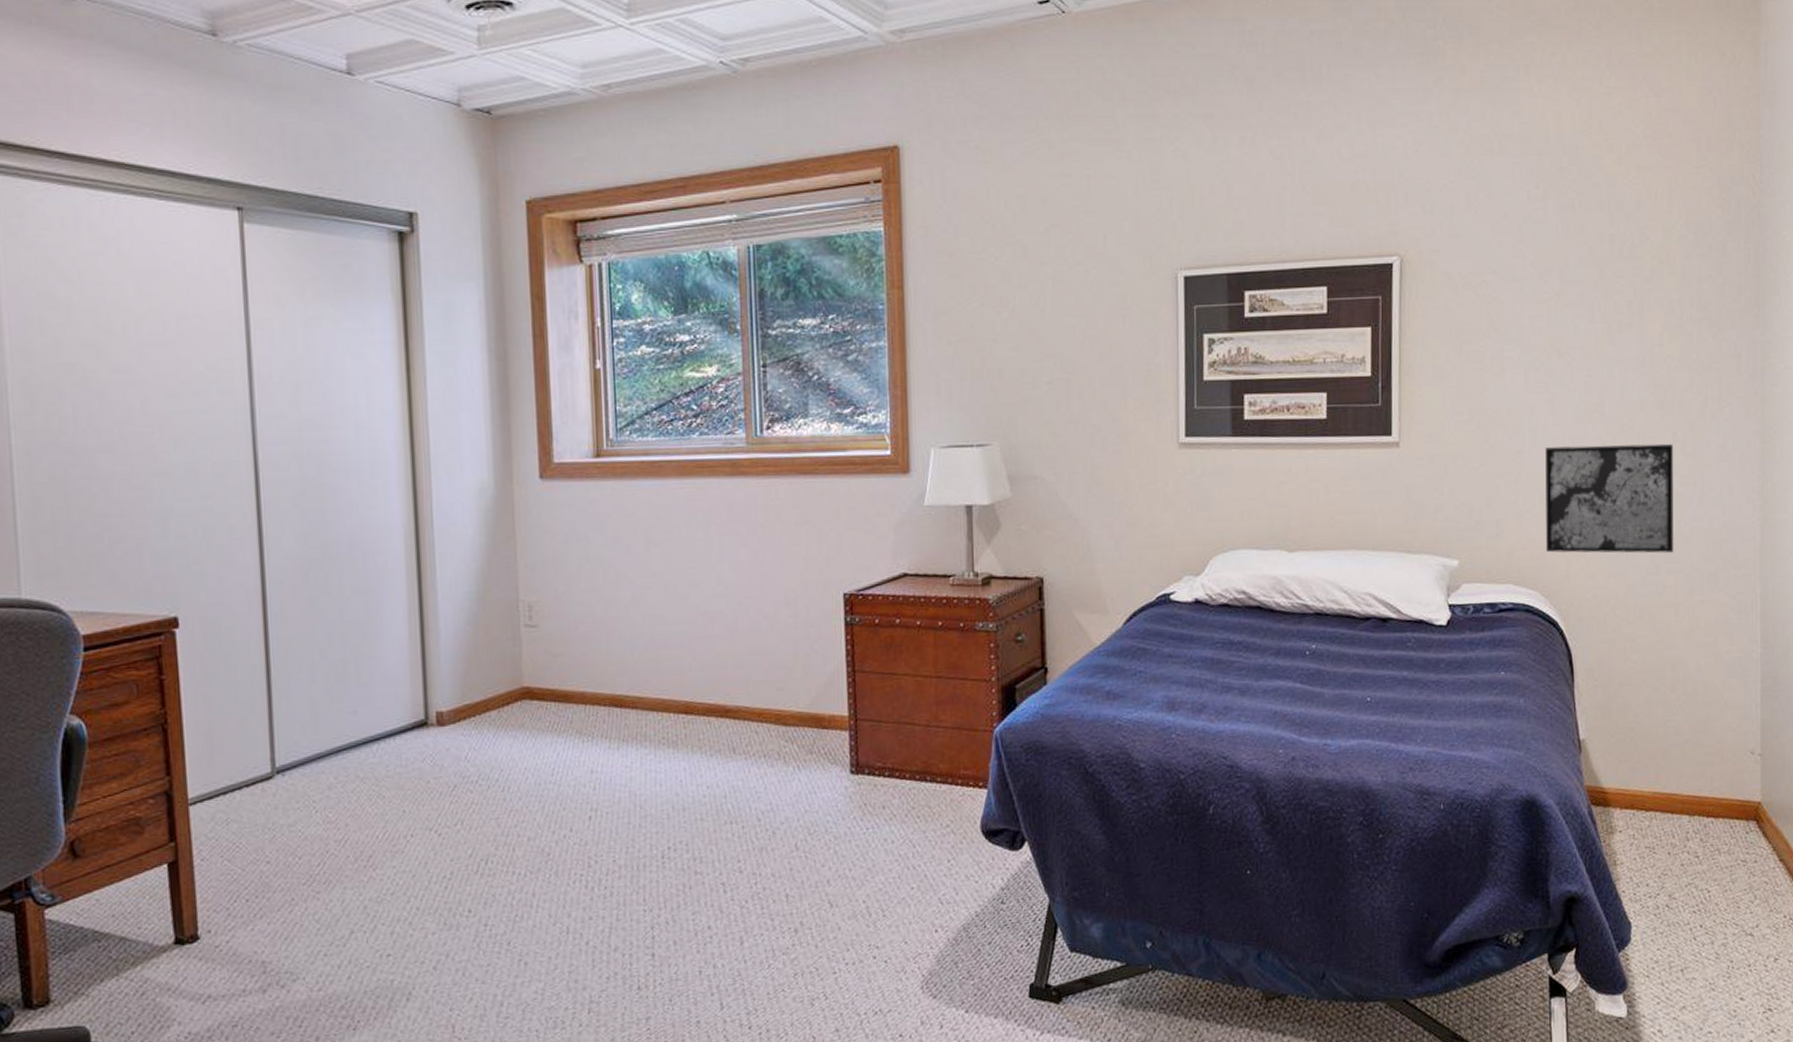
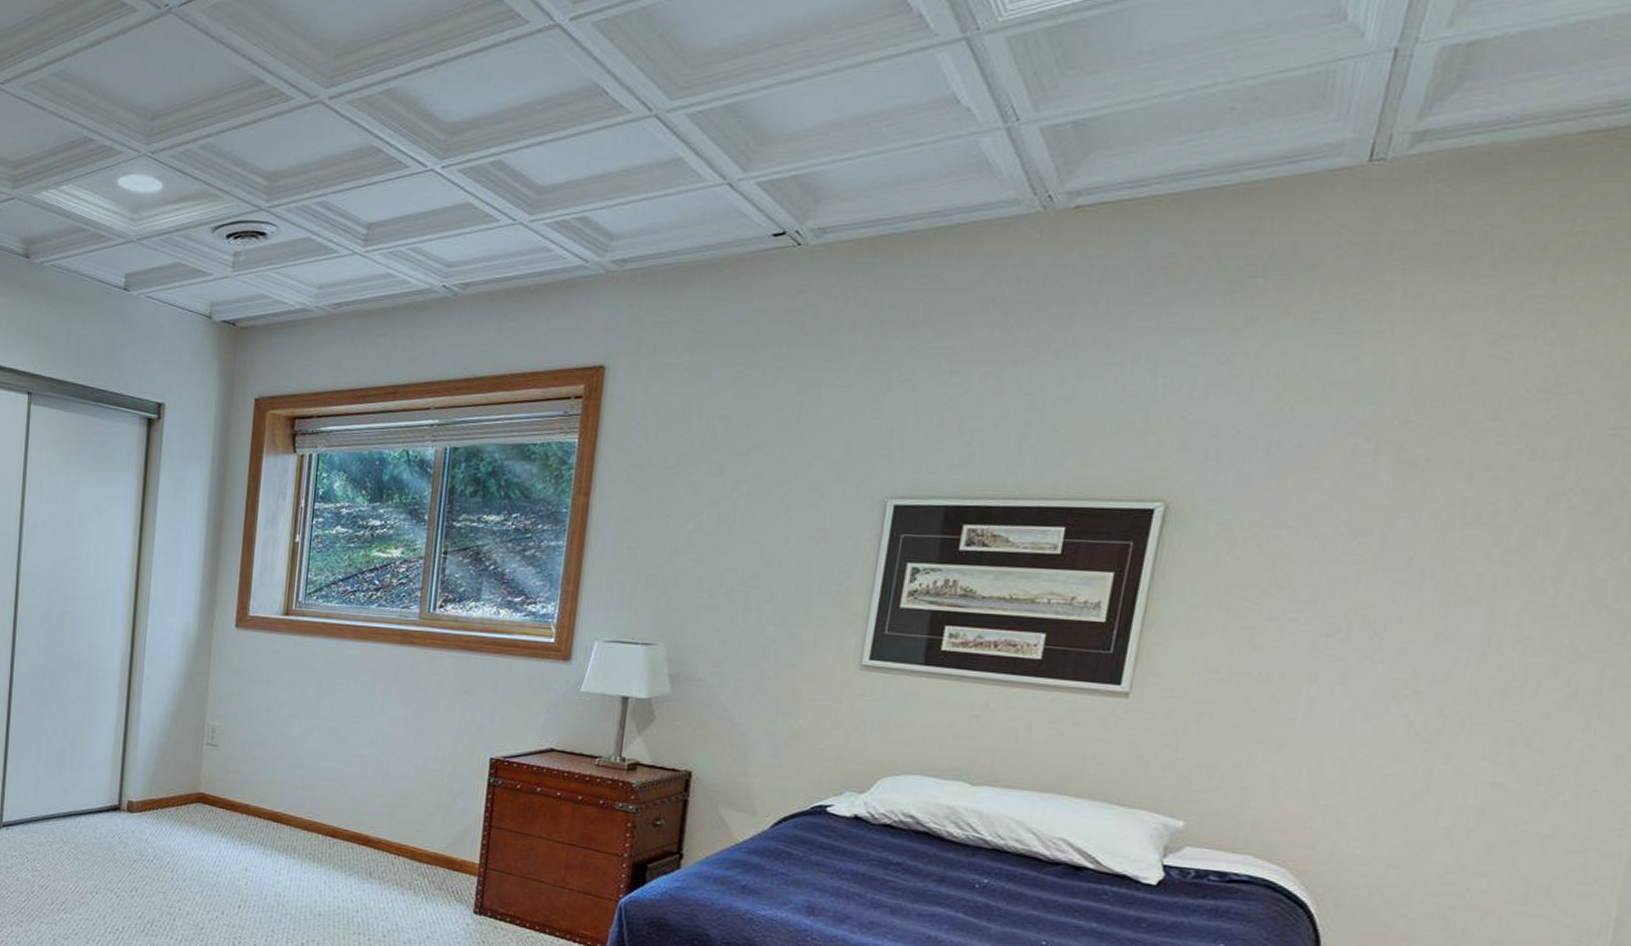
wall art: present [1545,443,1675,554] -> none [1304,719,1514,854]

